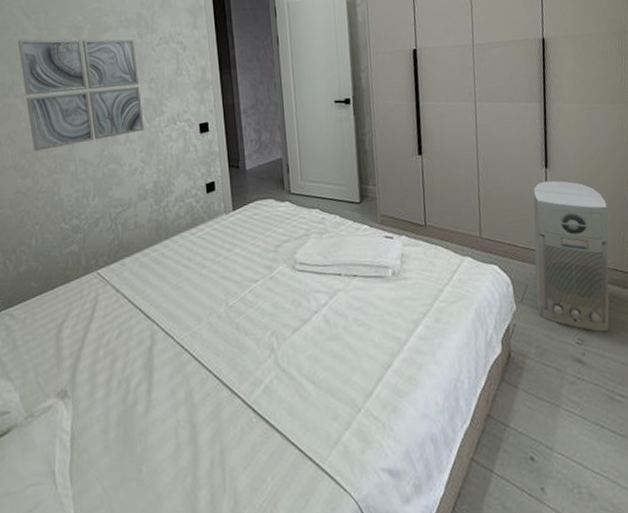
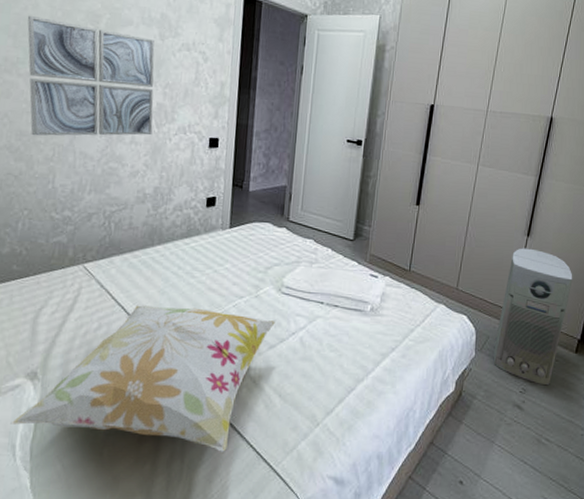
decorative pillow: none [47,299,295,454] -> present [10,305,275,452]

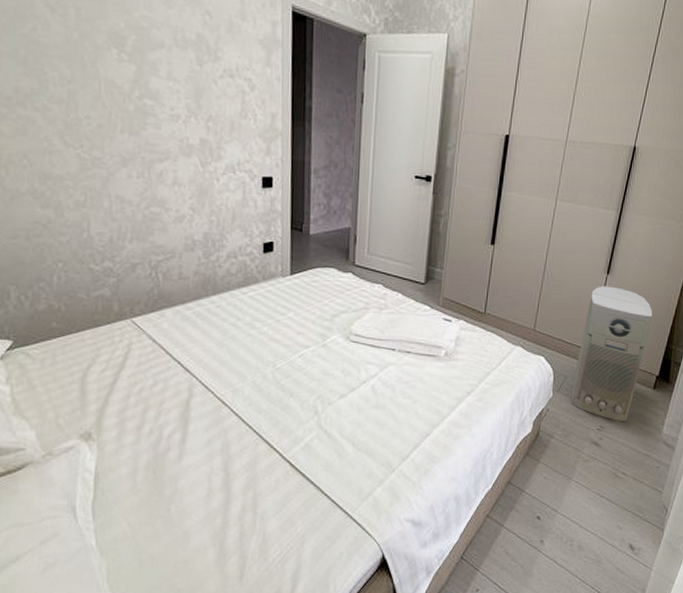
decorative pillow: present [10,305,275,452] -> none [67,359,345,502]
wall art: present [27,15,155,136] -> none [37,36,197,179]

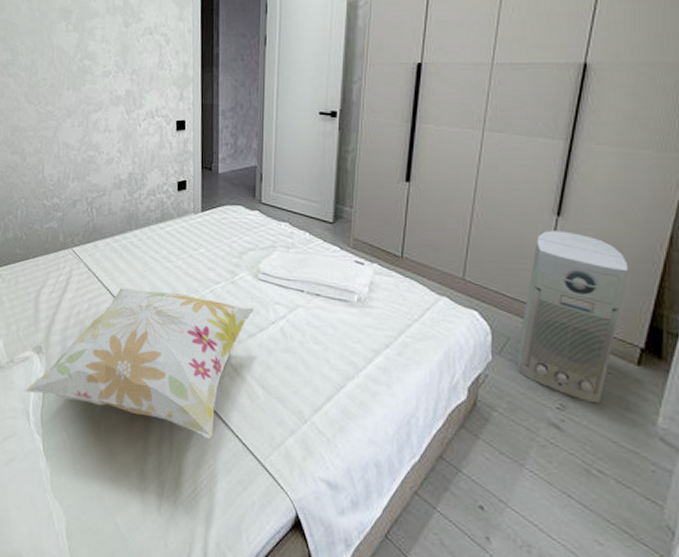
decorative pillow: none [67,359,345,502] -> present [24,288,253,439]

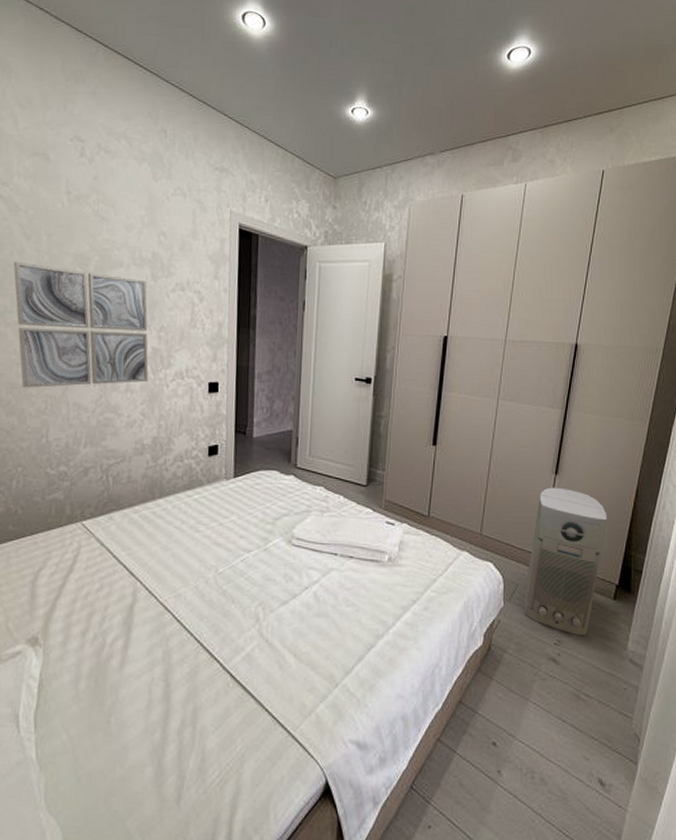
wall art: none [12,19,123,130] -> present [13,261,149,388]
decorative pillow: present [24,288,253,439] -> none [12,563,286,717]

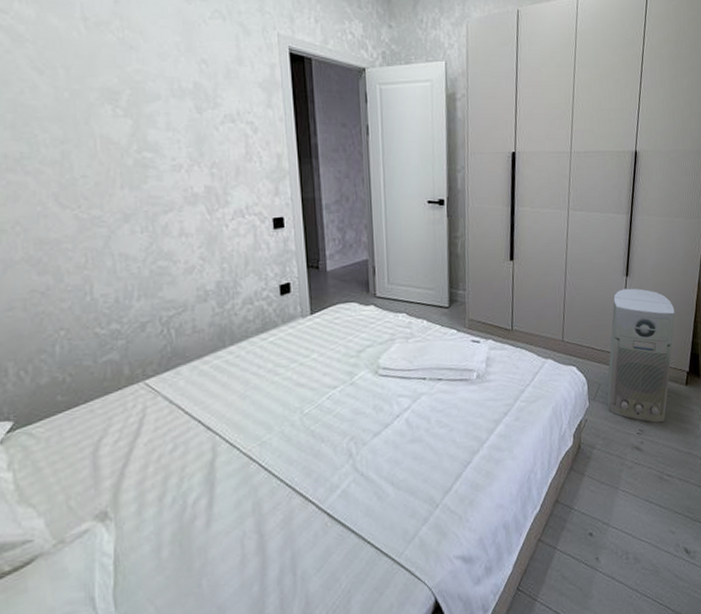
wall art: present [13,261,149,388] -> none [25,99,204,243]

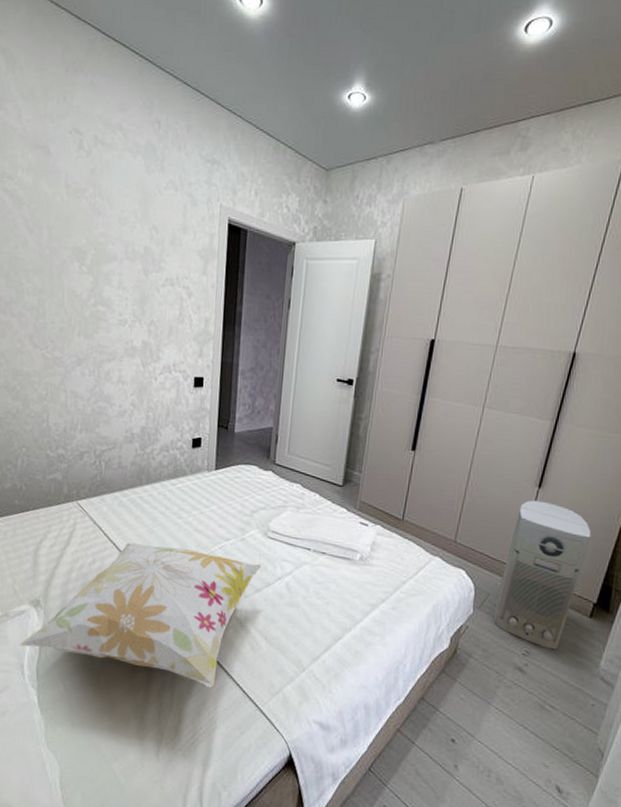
decorative pillow: none [84,406,376,576] -> present [18,542,261,688]

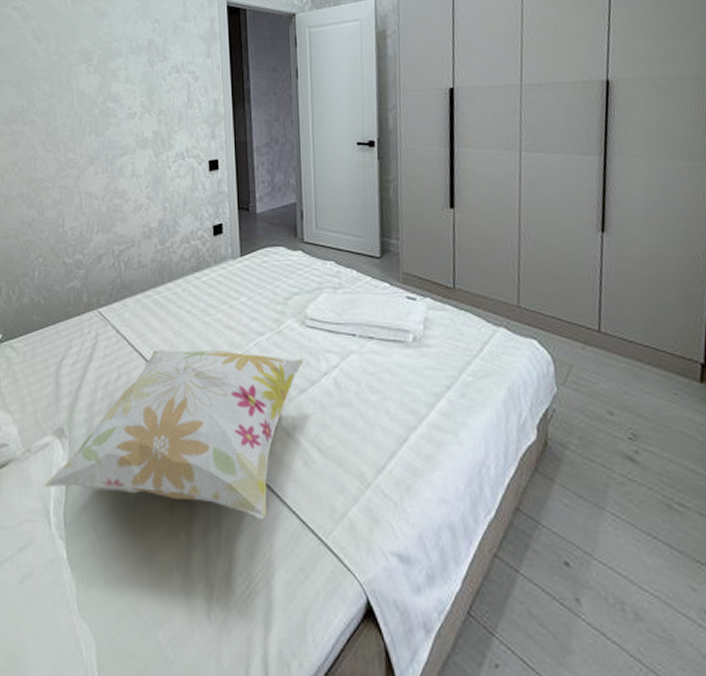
air purifier: present [493,500,592,650] -> none [580,247,678,429]

